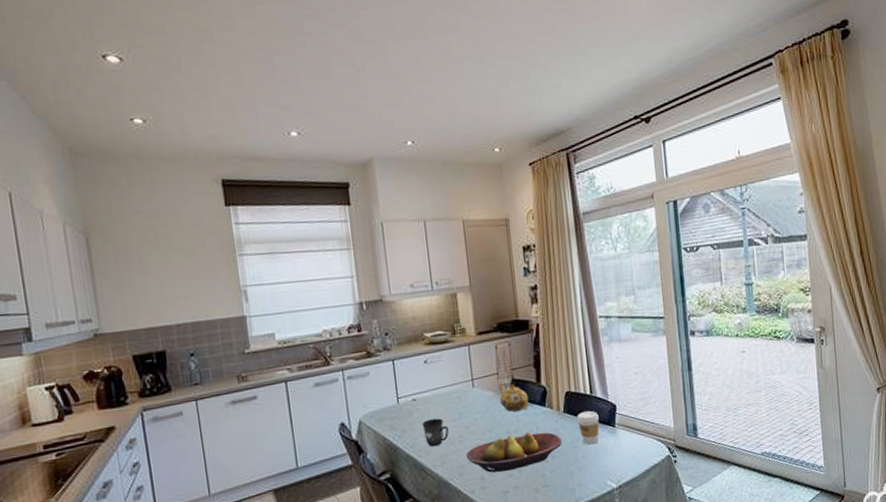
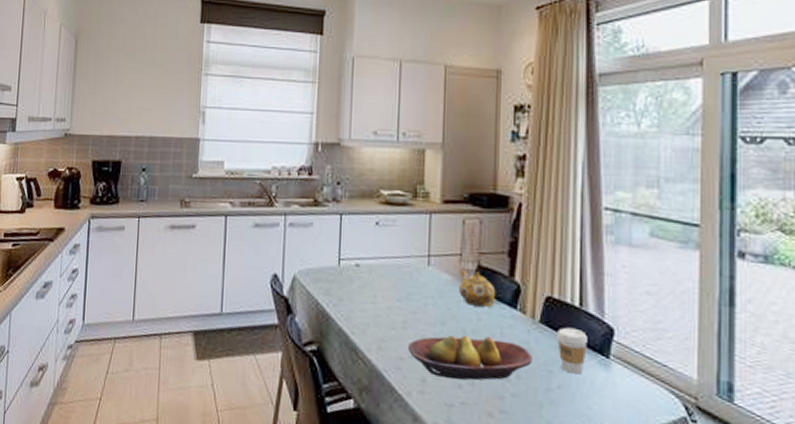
mug: present [422,418,449,447] -> none [362,292,393,327]

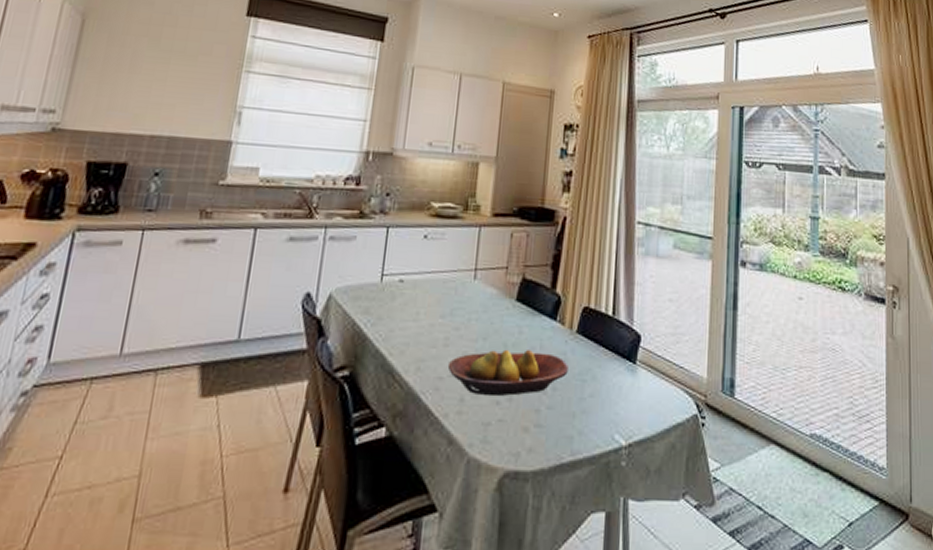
teapot: present [459,269,496,308] -> none [503,282,538,320]
coffee cup: present [557,327,588,375] -> none [591,336,618,382]

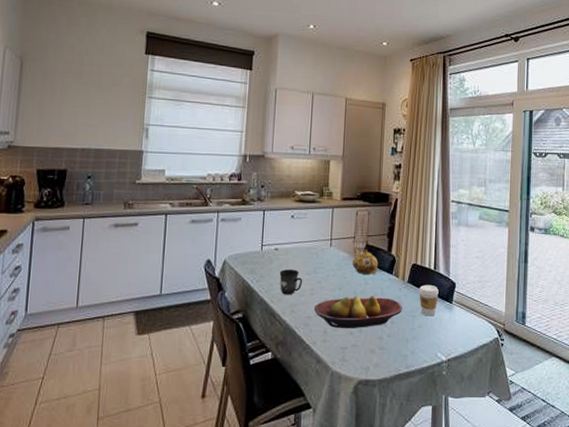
mug: none [402,309,435,346] -> present [279,270,303,295]
teapot: none [503,282,538,320] -> present [353,248,379,274]
coffee cup: none [591,336,618,382] -> present [419,284,439,316]

